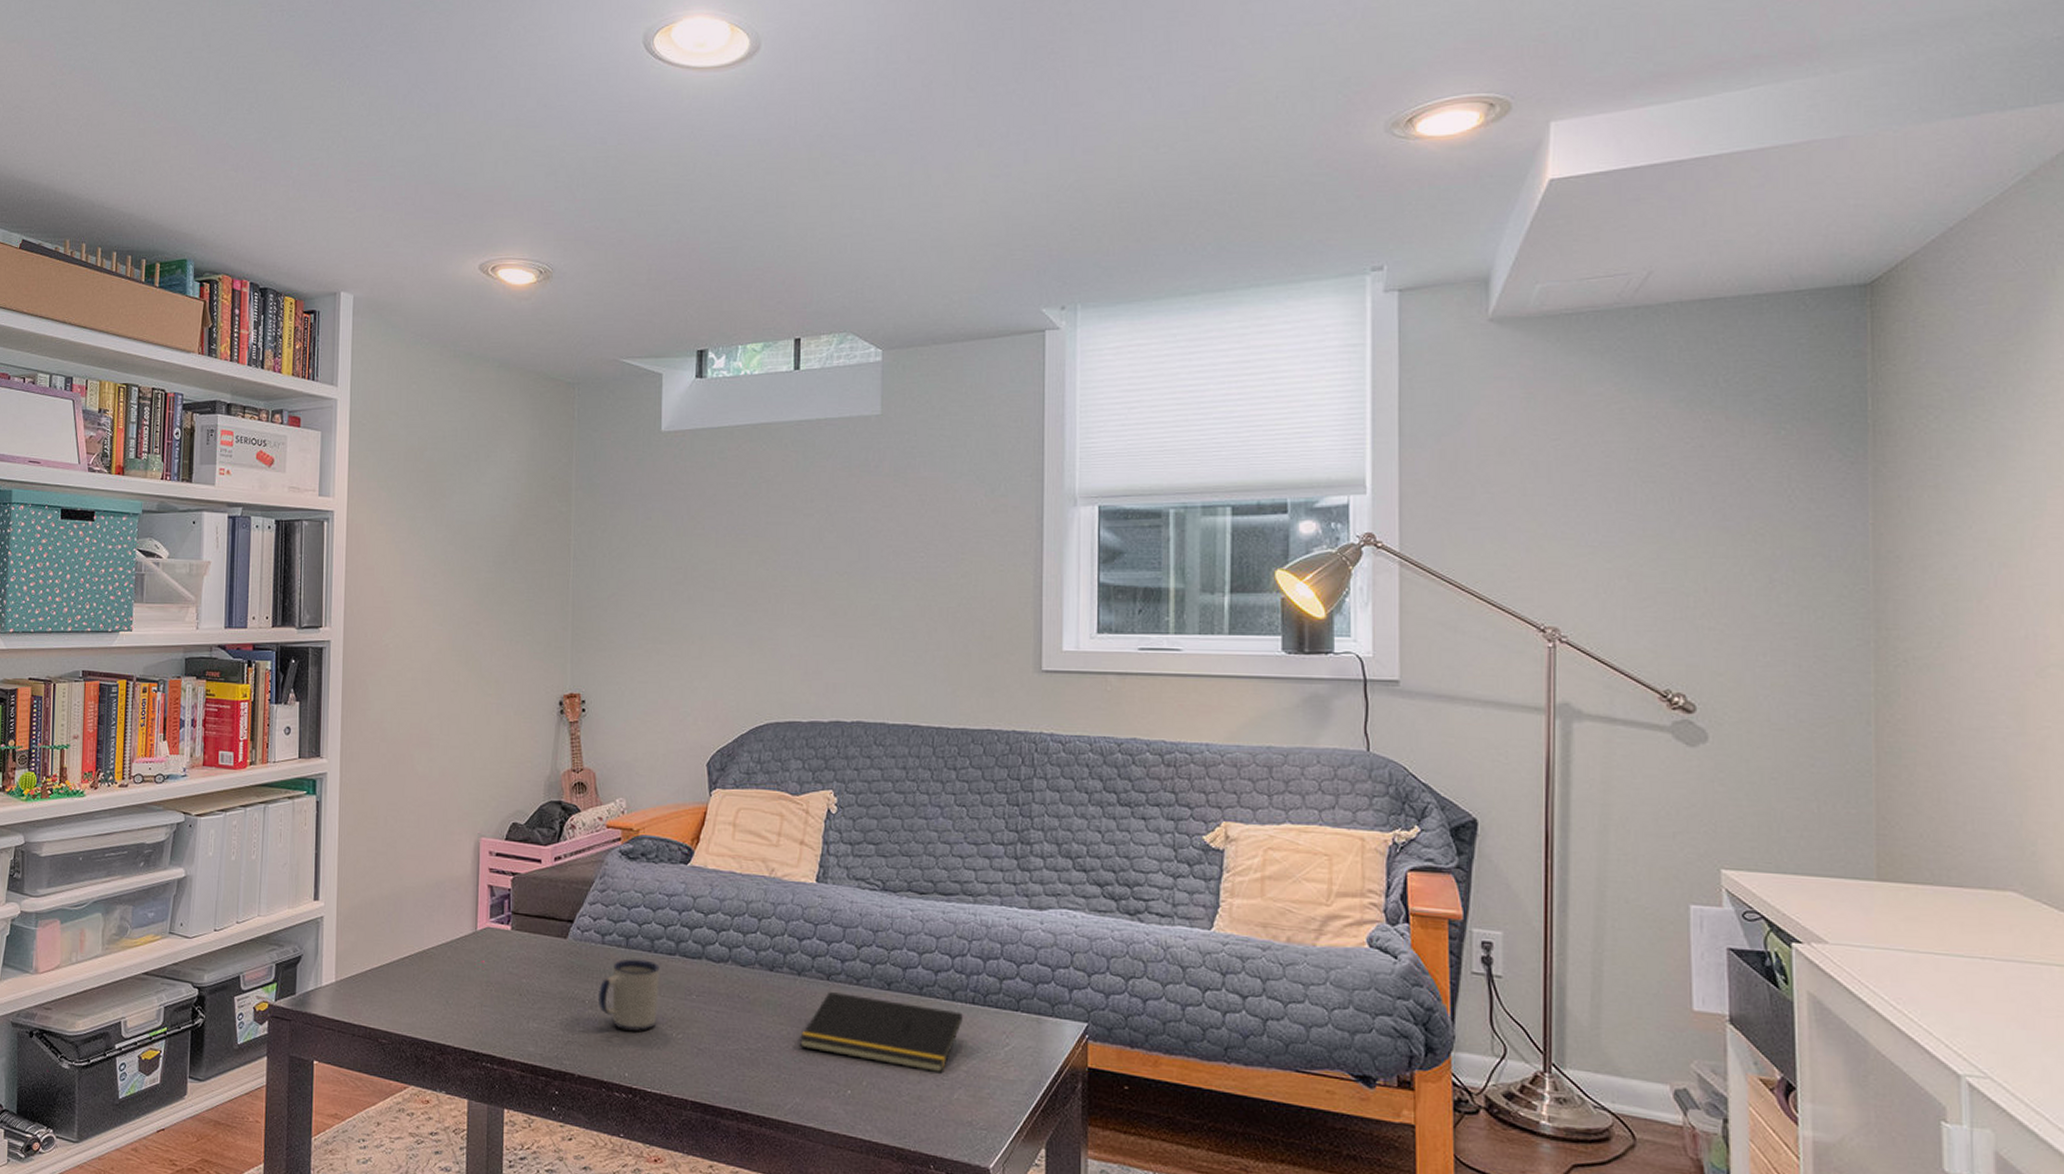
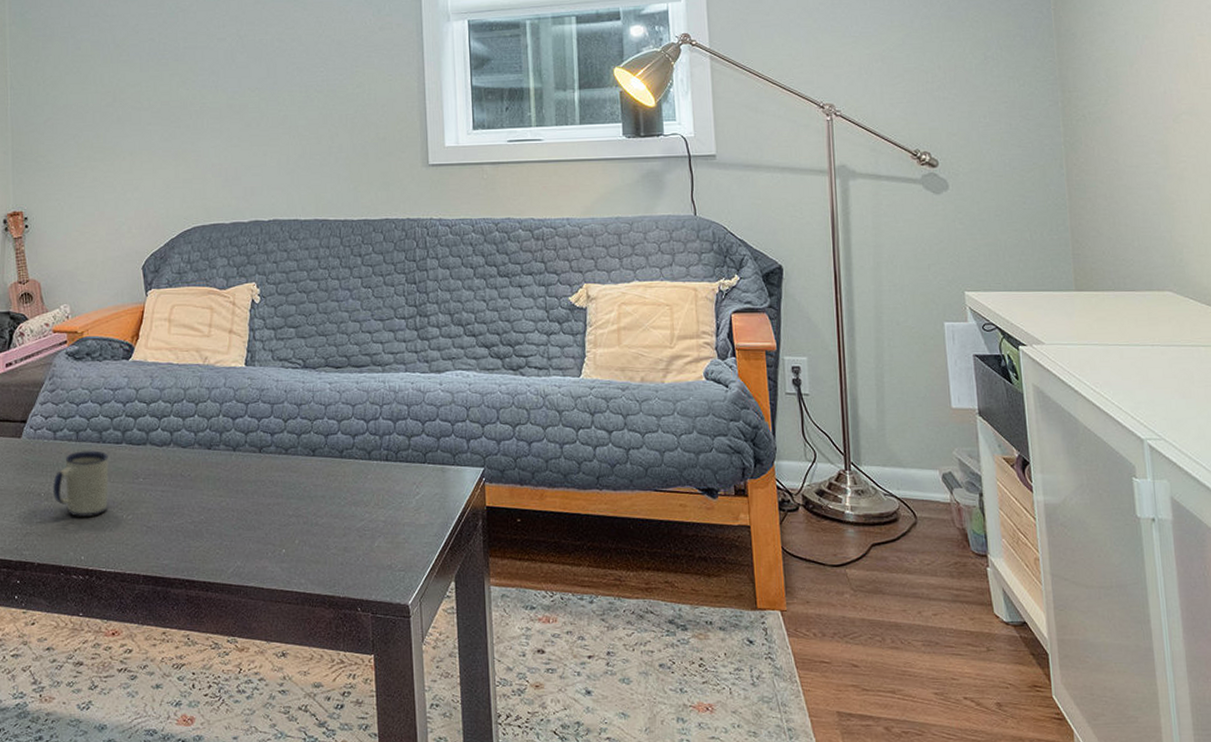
notepad: present [799,991,964,1074] -> none [237,462,380,526]

